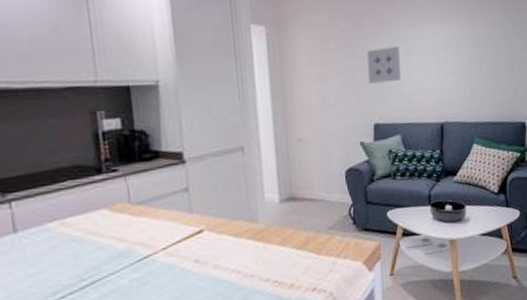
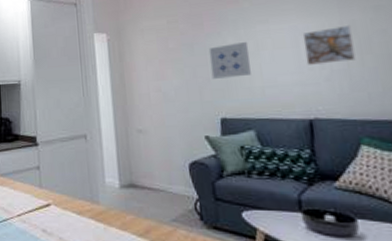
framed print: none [441,35,476,72] -> present [302,24,356,65]

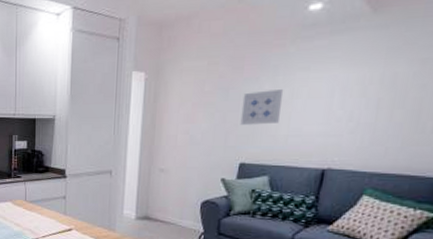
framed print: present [302,24,356,65] -> none [336,77,392,117]

